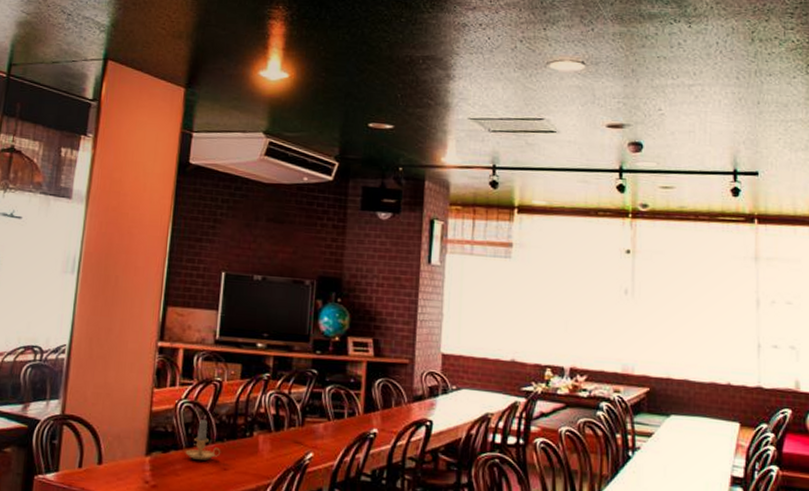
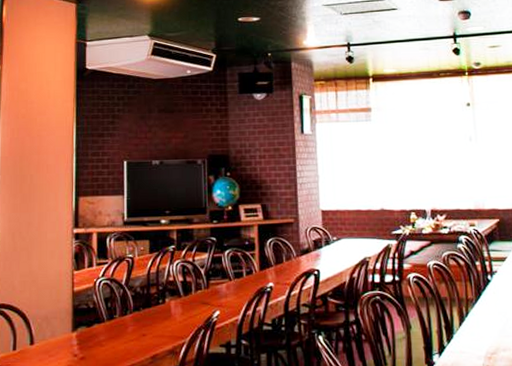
candle: present [185,419,220,461] -> none [107,293,138,331]

